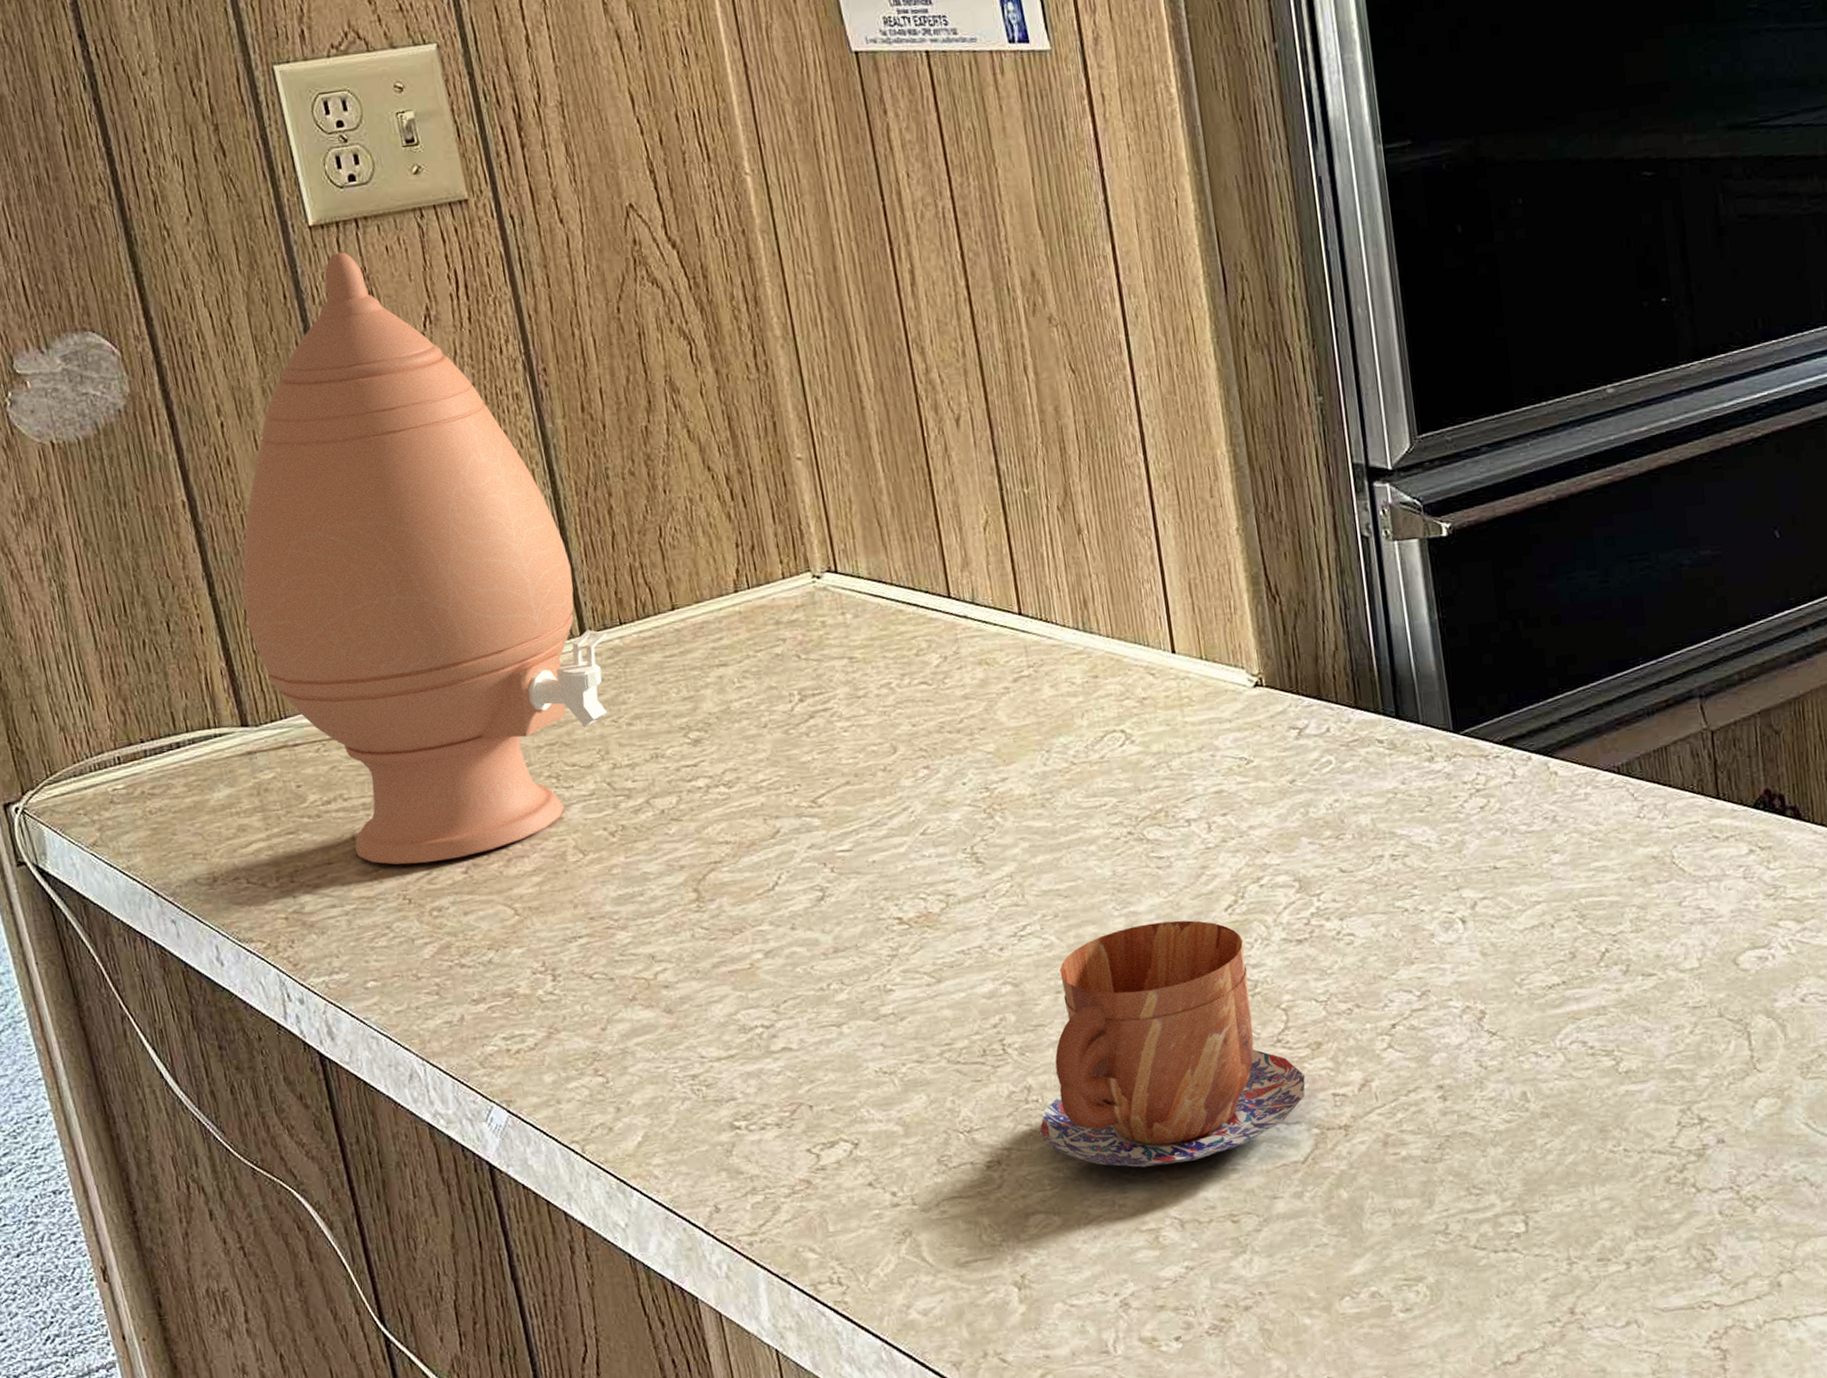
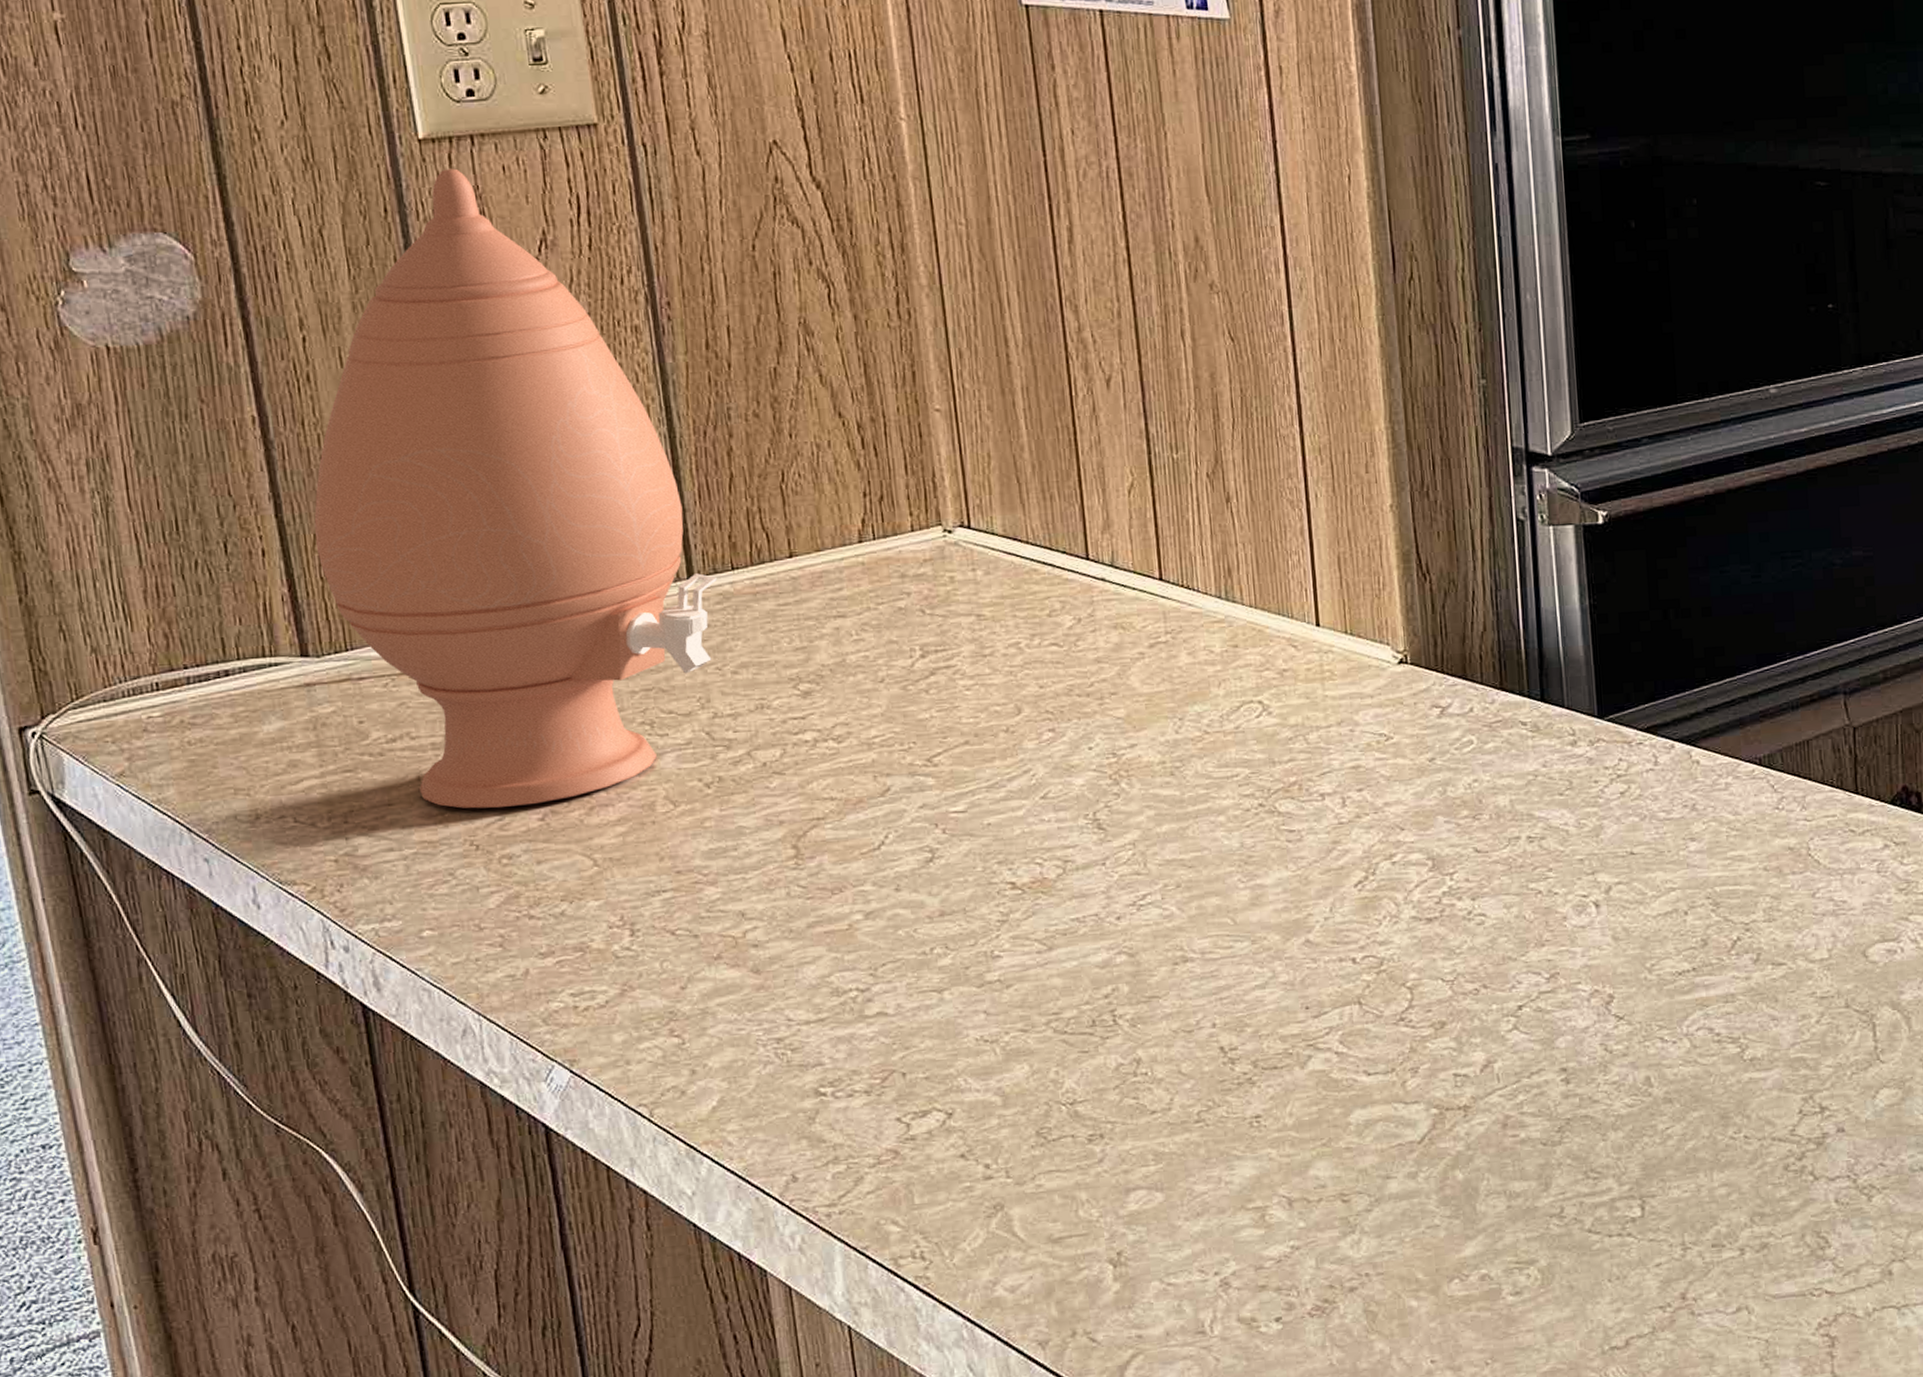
mug: present [1039,920,1306,1168] -> none [1147,895,1427,1144]

